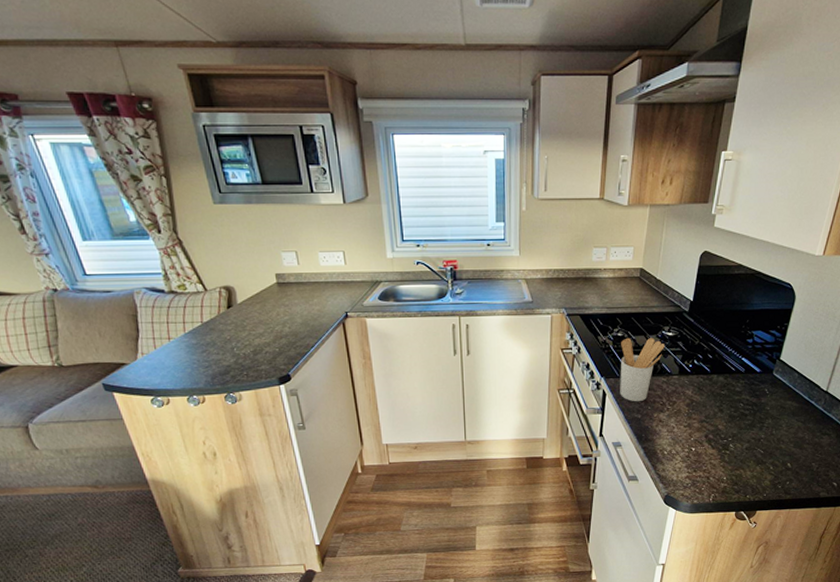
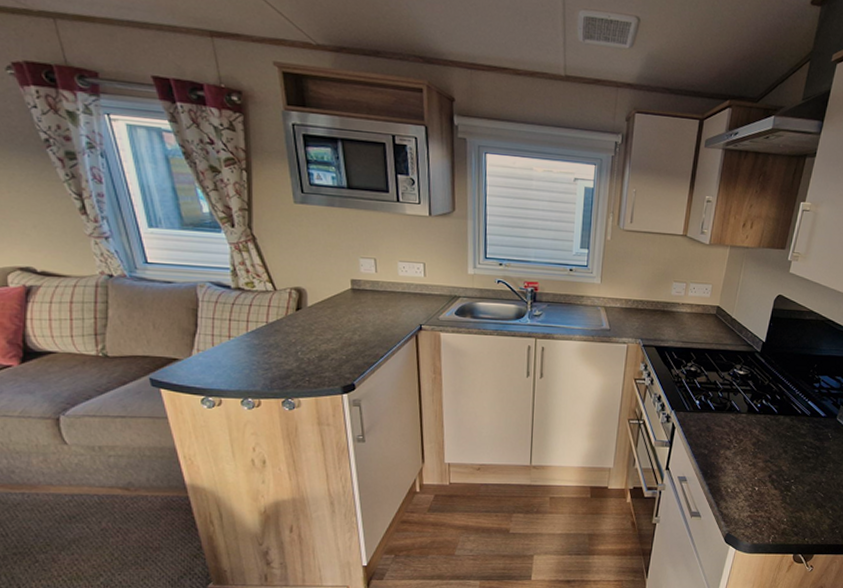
utensil holder: present [620,337,664,402] -> none [689,373,735,438]

